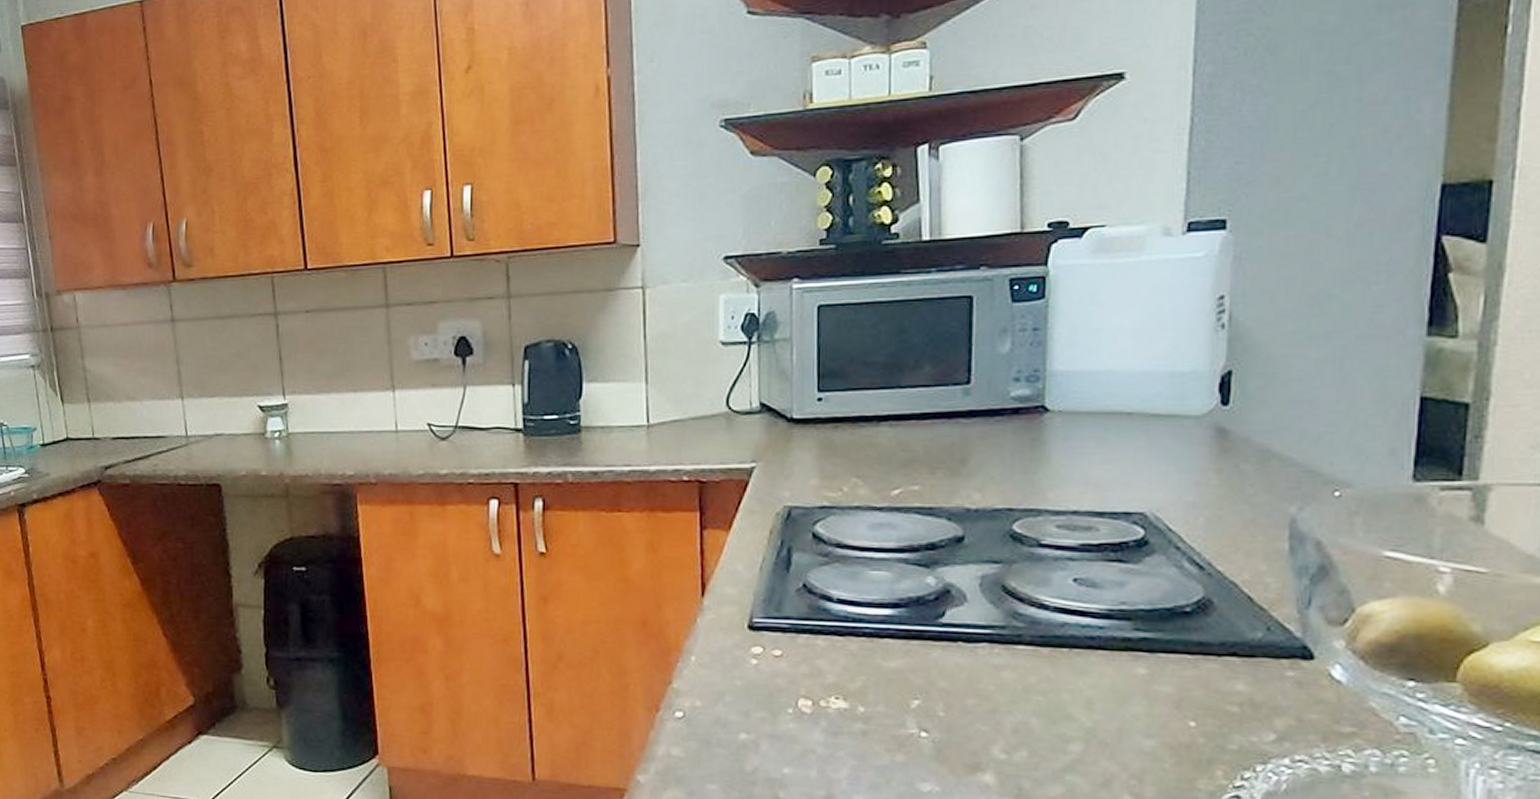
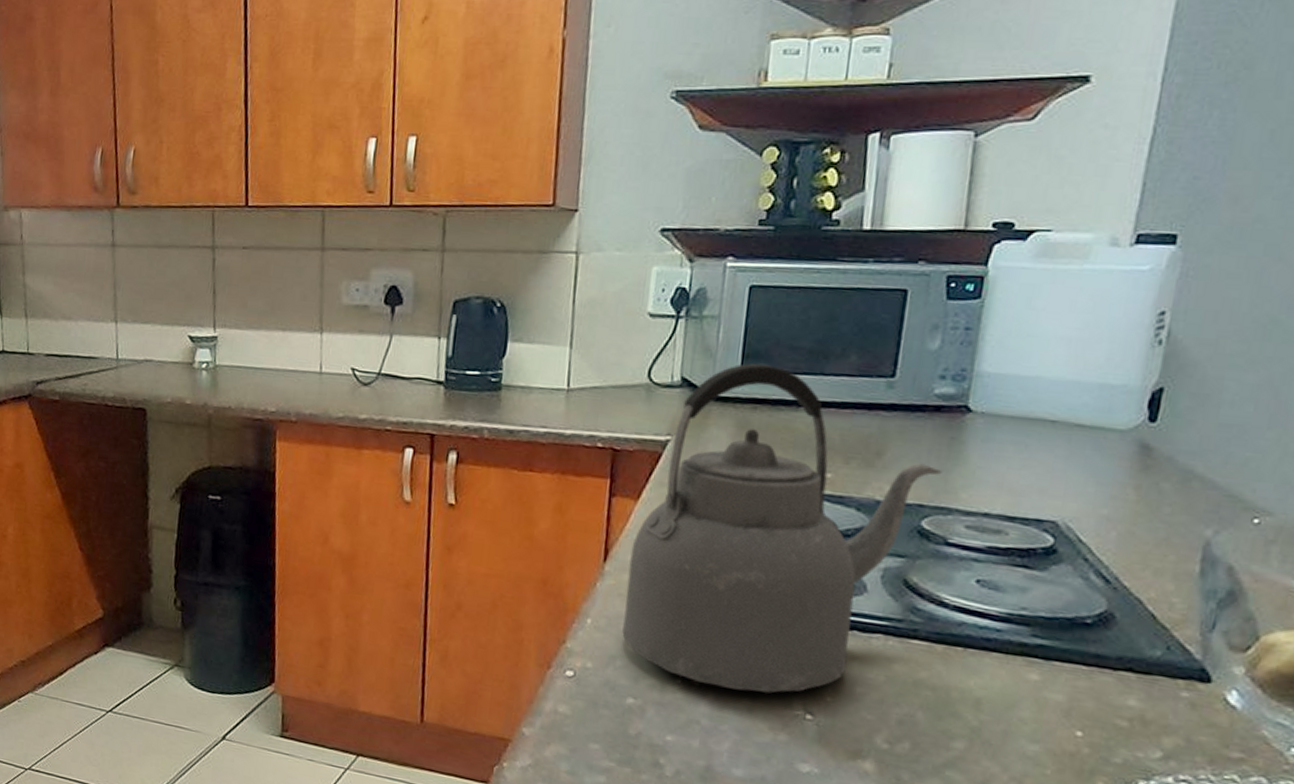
kettle: none [727,382,1028,715] -> present [622,363,943,693]

